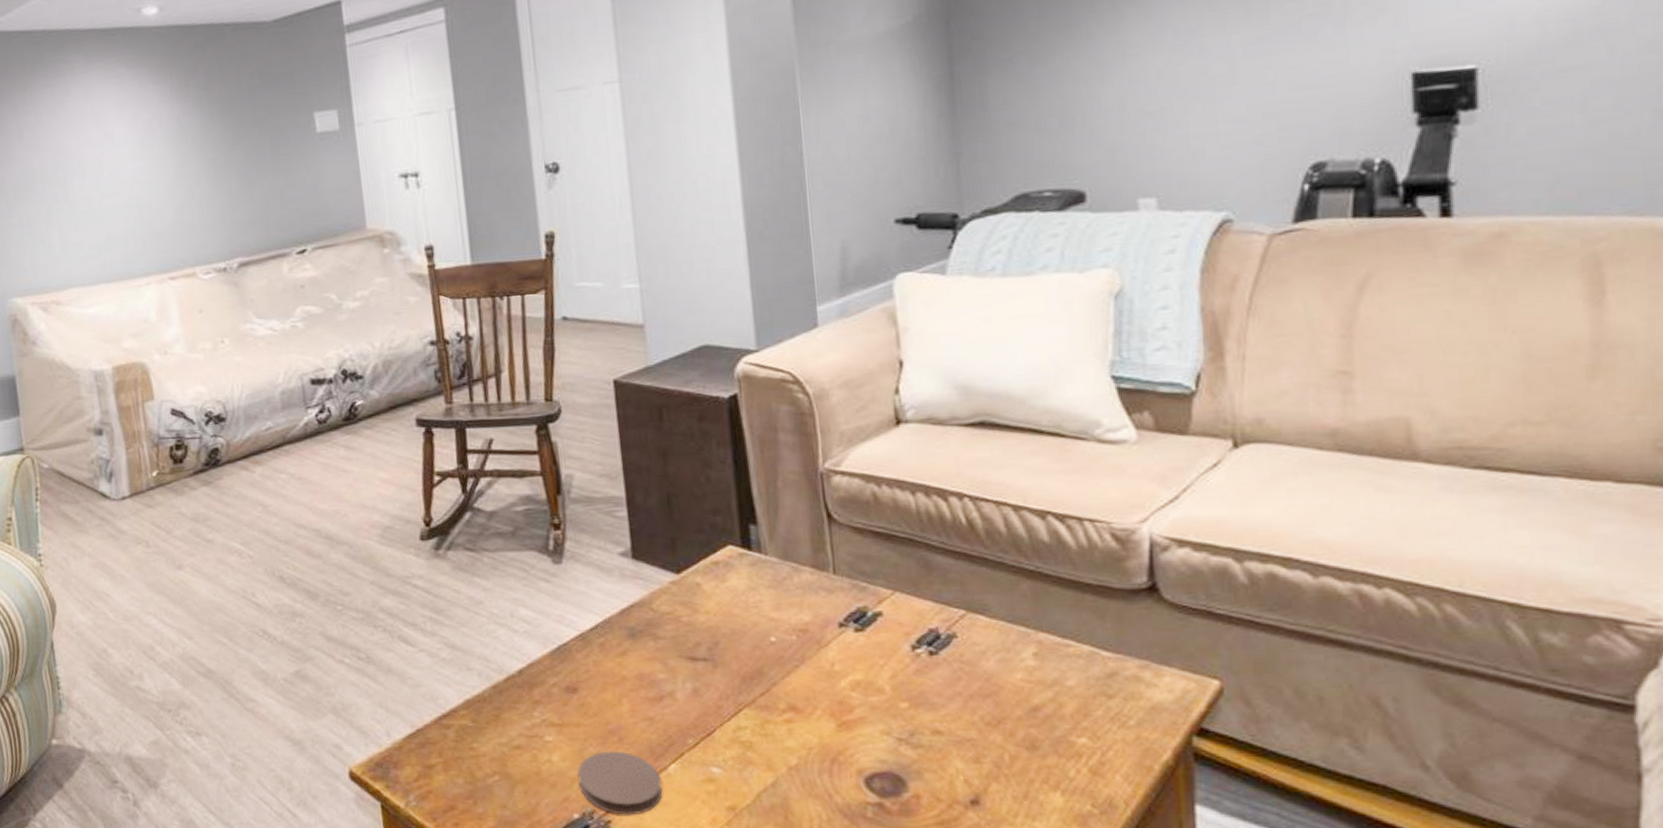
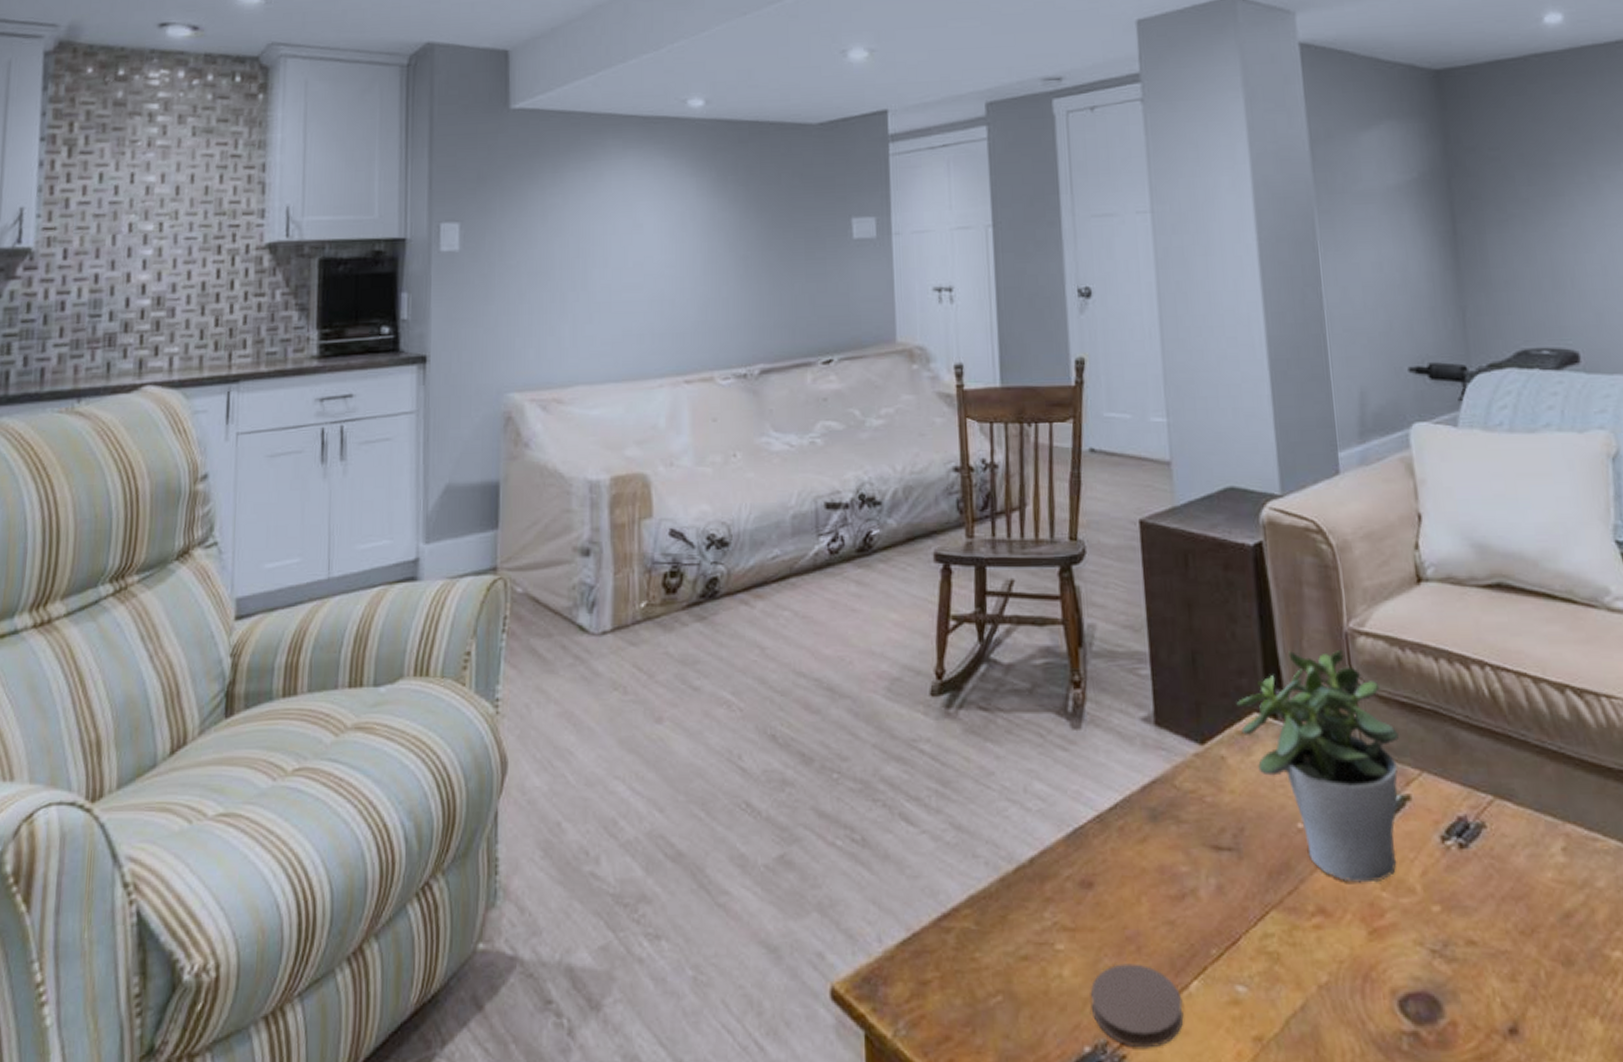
potted plant: none [711,487,872,685] -> present [1236,649,1399,883]

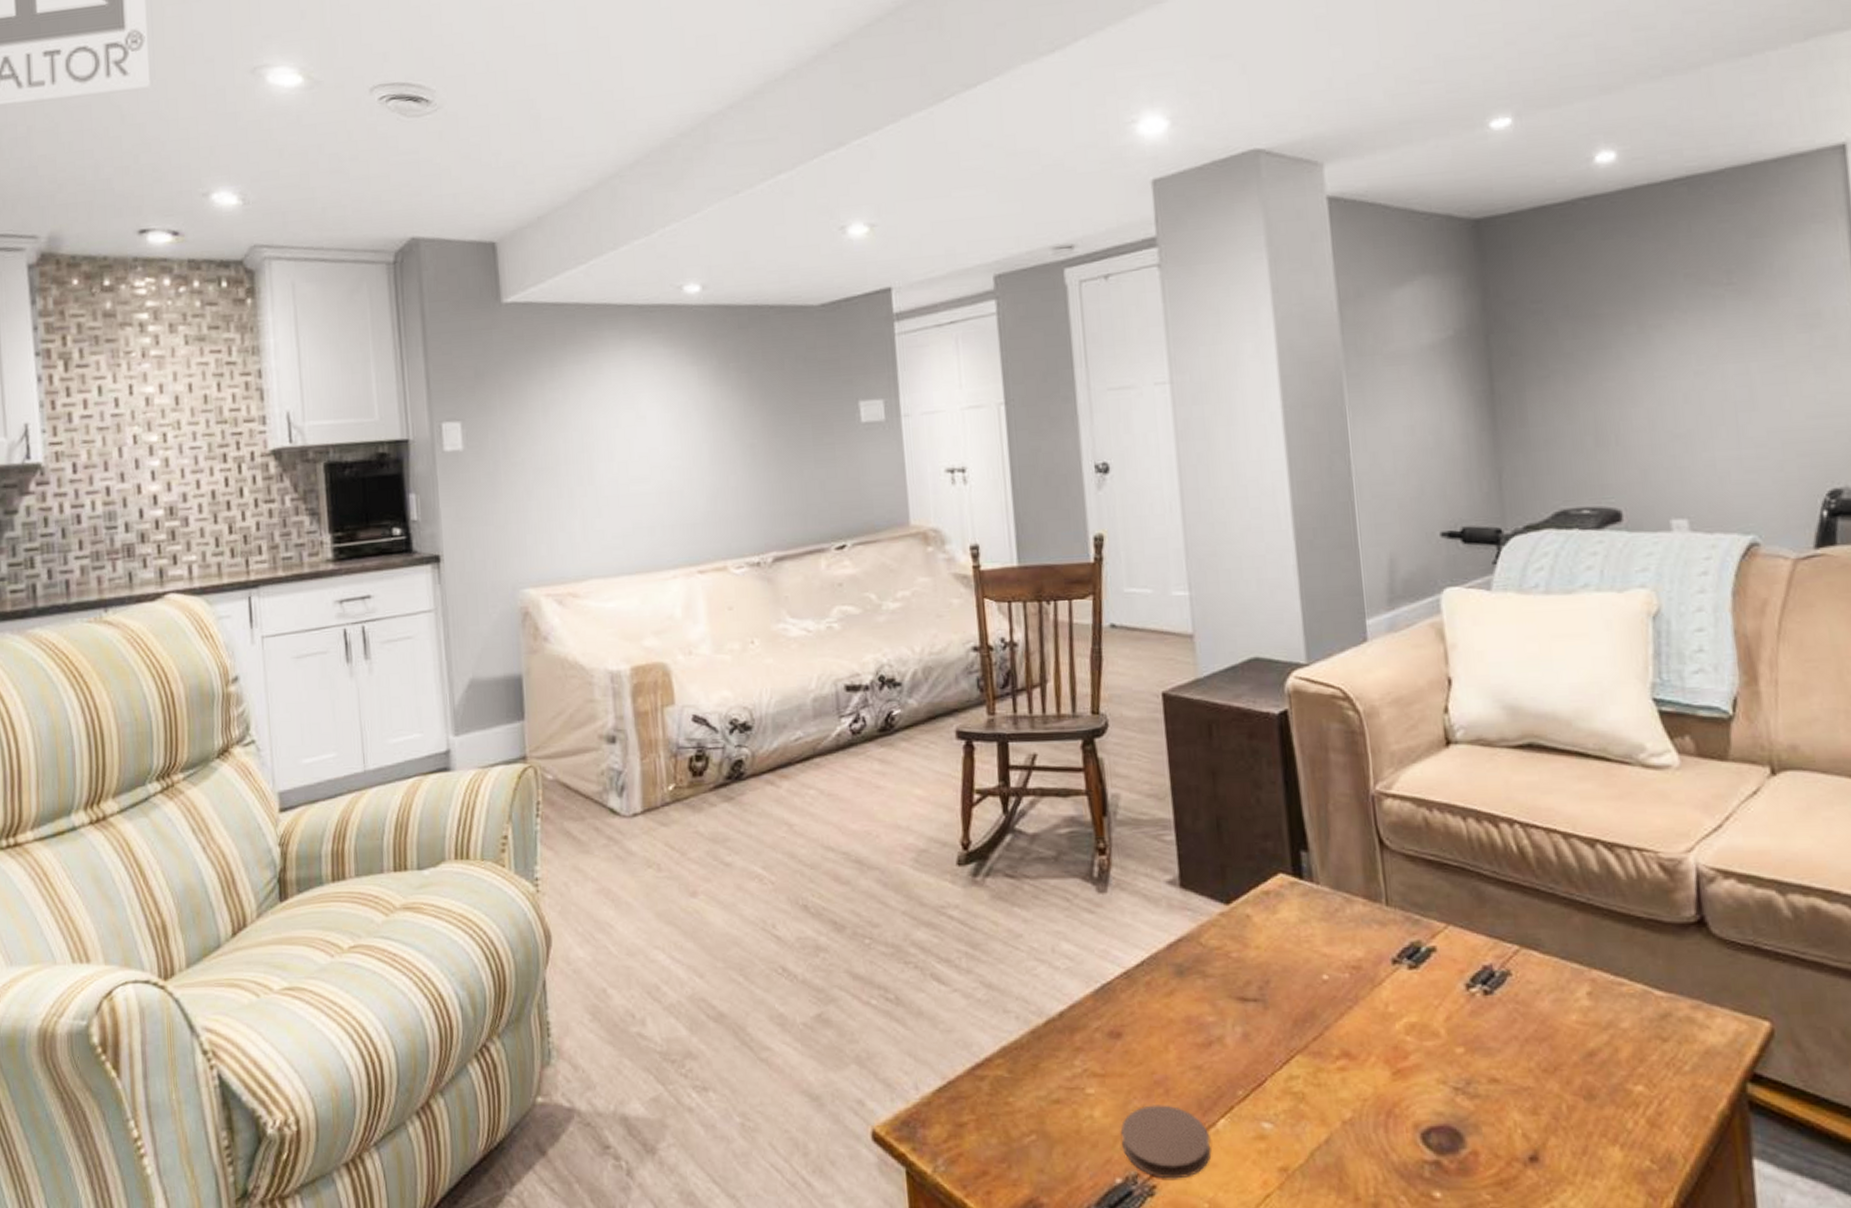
potted plant: present [1236,649,1399,883] -> none [1261,811,1425,1028]

